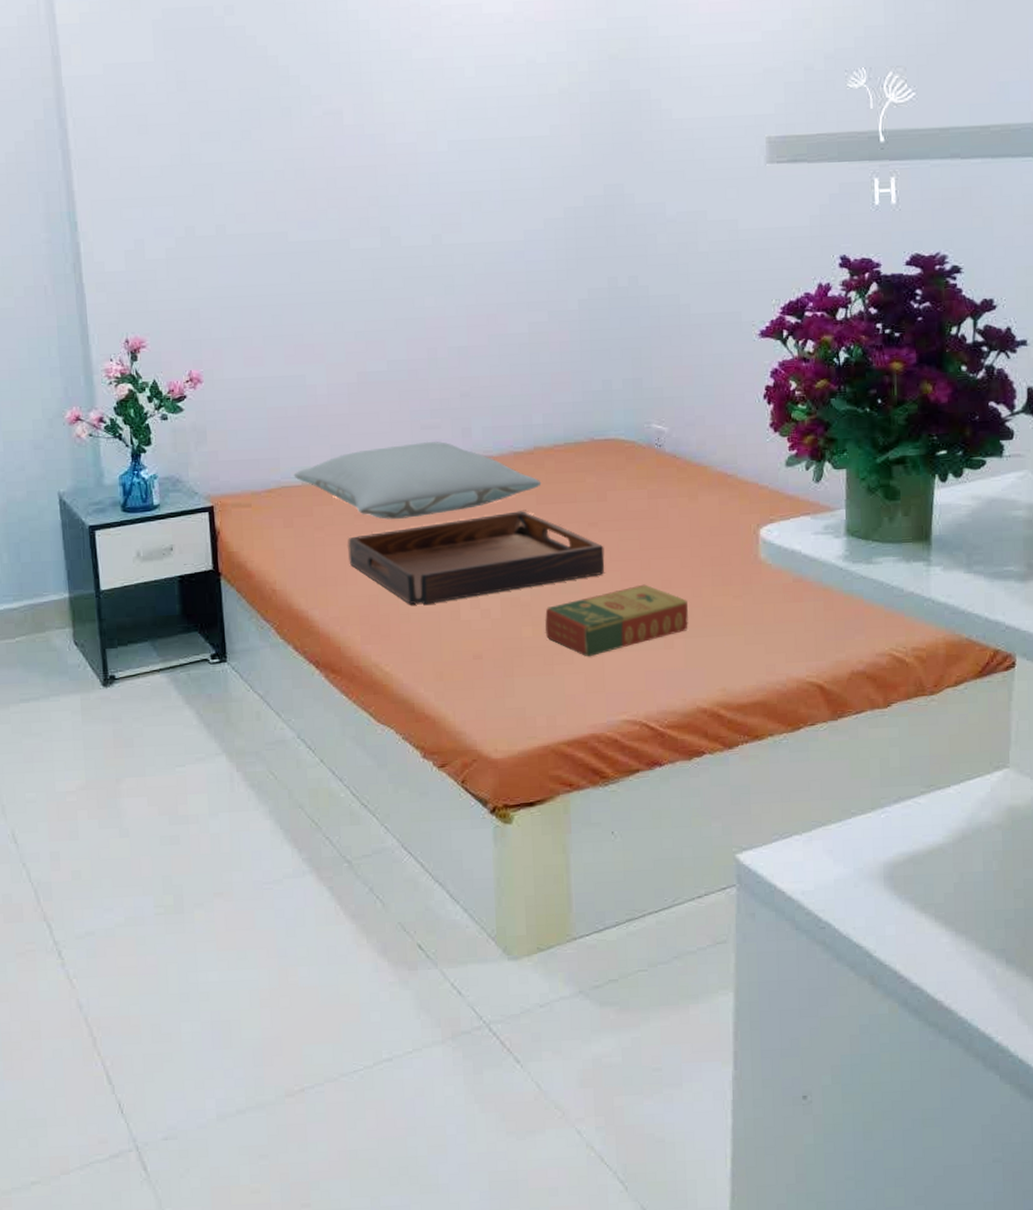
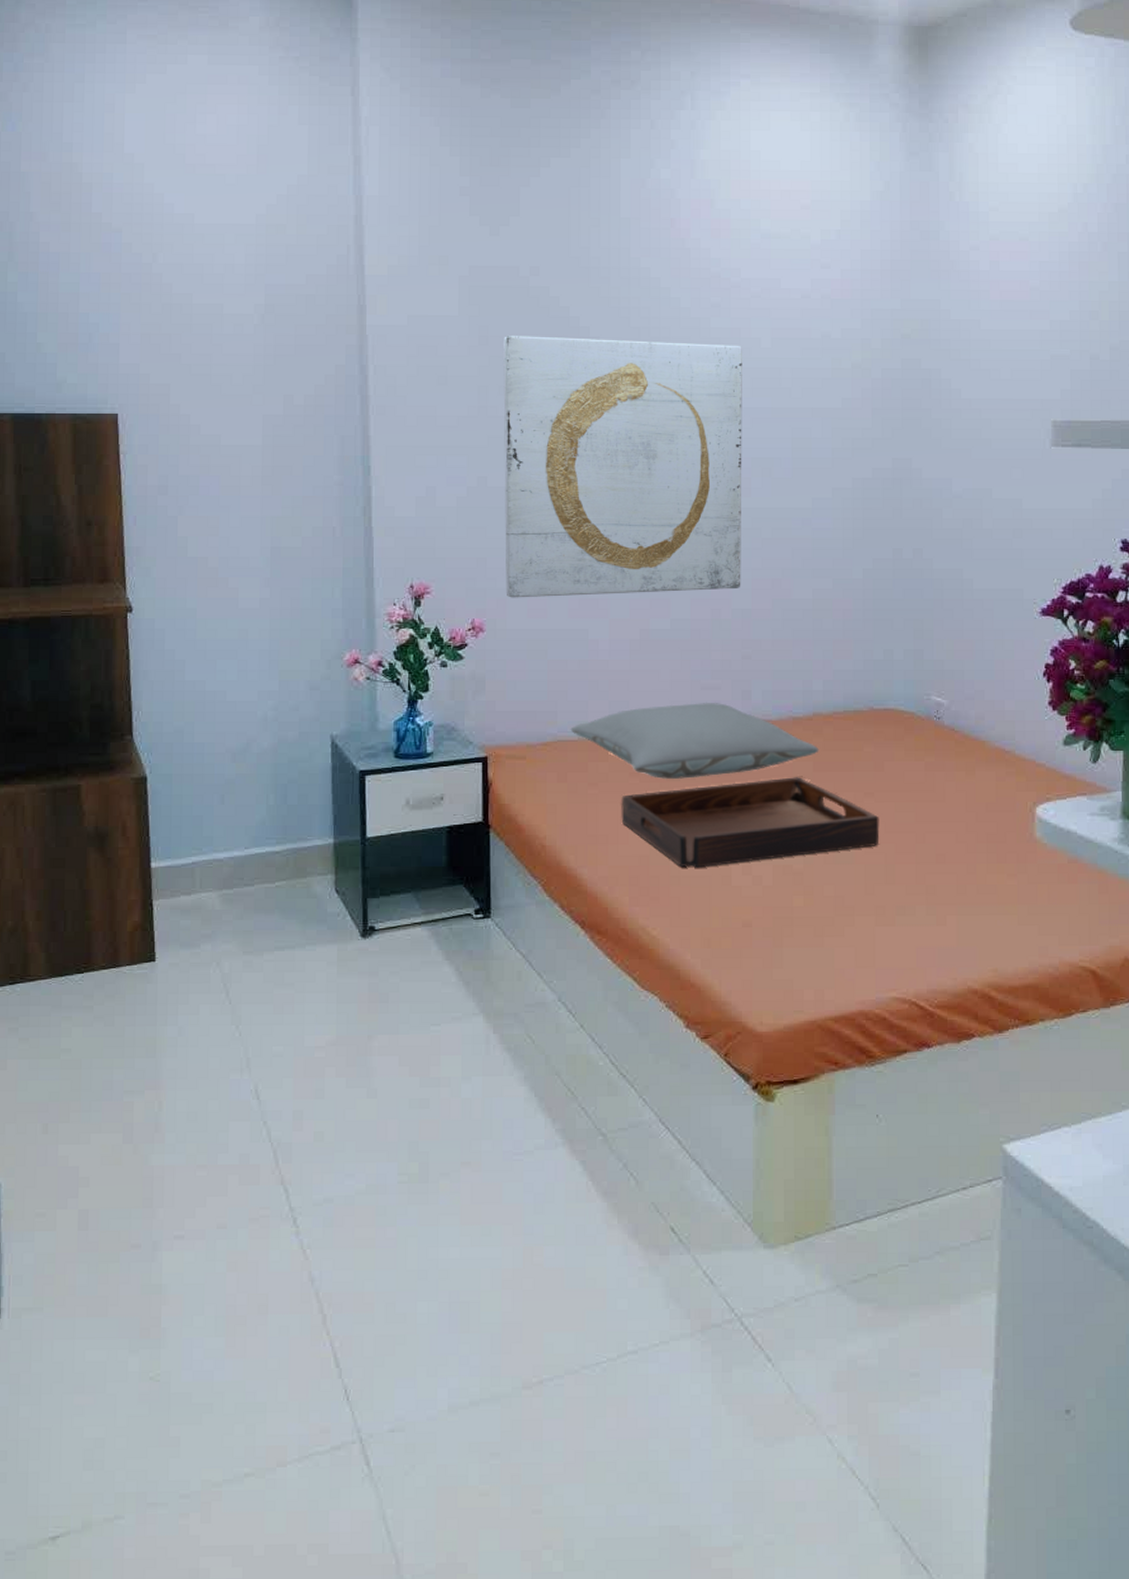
wall art: none [202,76,456,348] -> present [503,336,742,598]
book: present [544,584,688,657] -> none [816,858,962,930]

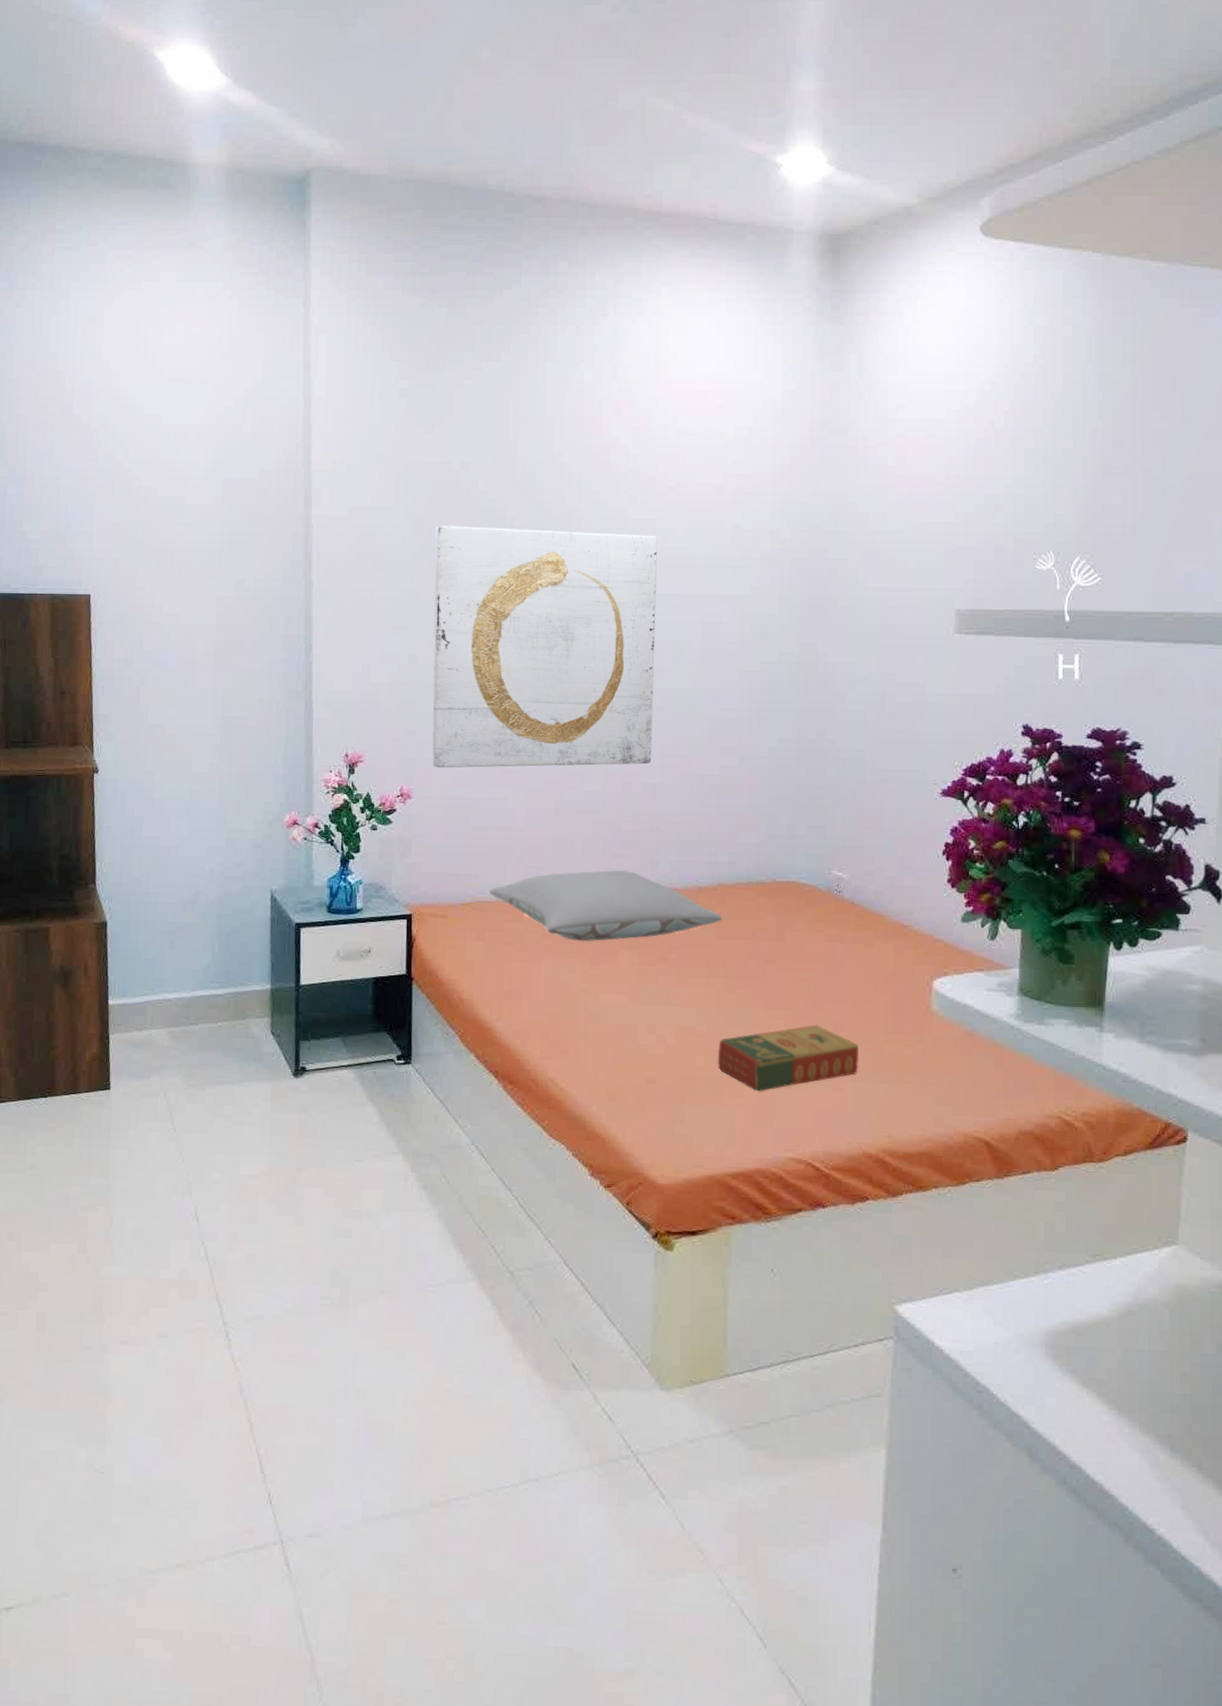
serving tray: present [621,777,880,868] -> none [534,943,780,1026]
book: none [816,858,962,930] -> present [717,1025,858,1092]

